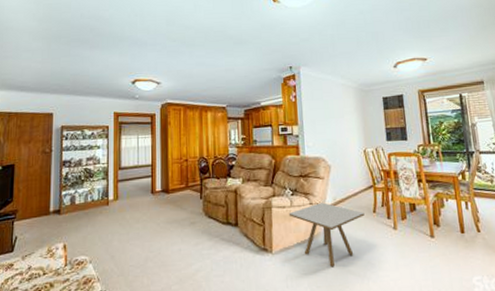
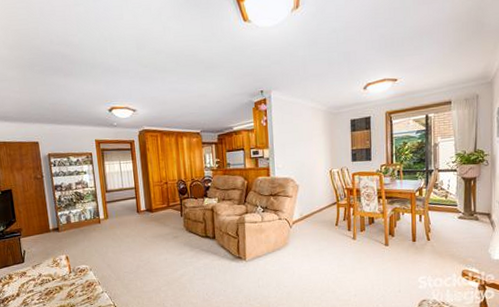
side table: present [288,202,365,267] -> none [260,218,328,271]

